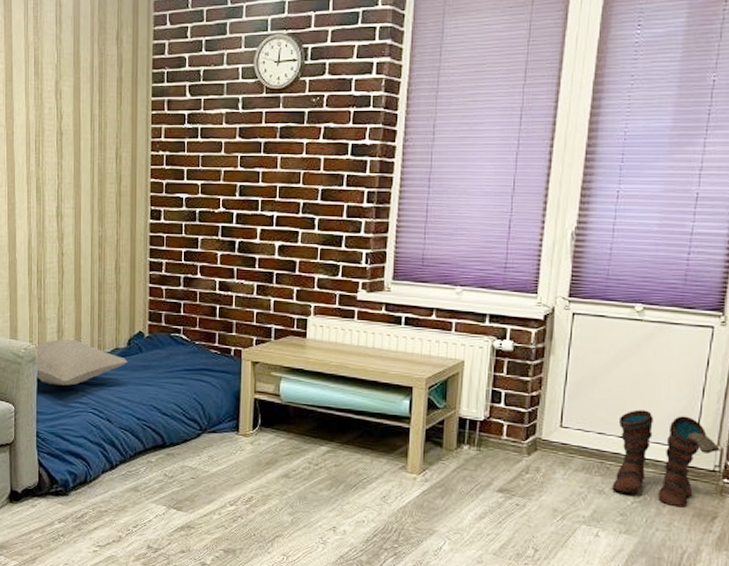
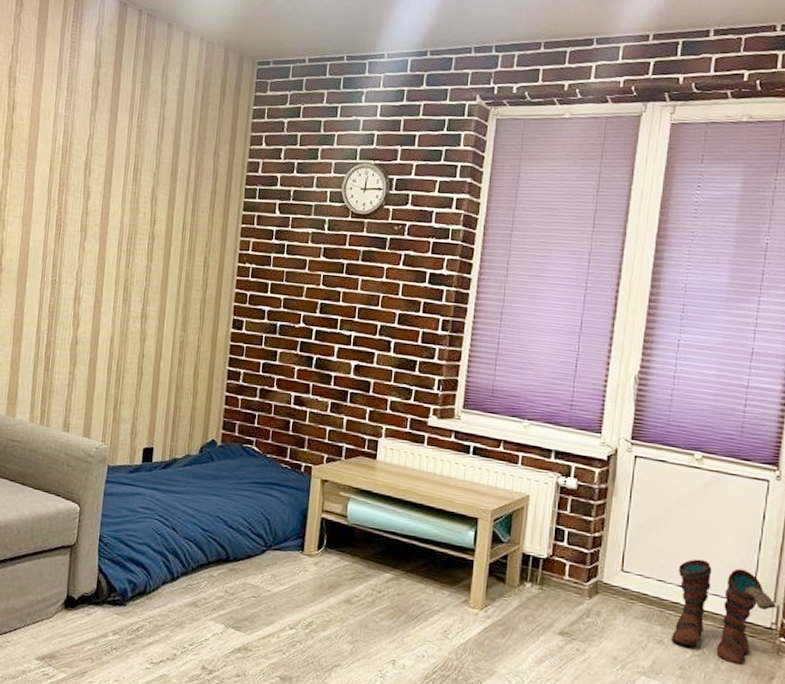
cushion: present [35,339,128,386] -> none [104,440,199,490]

